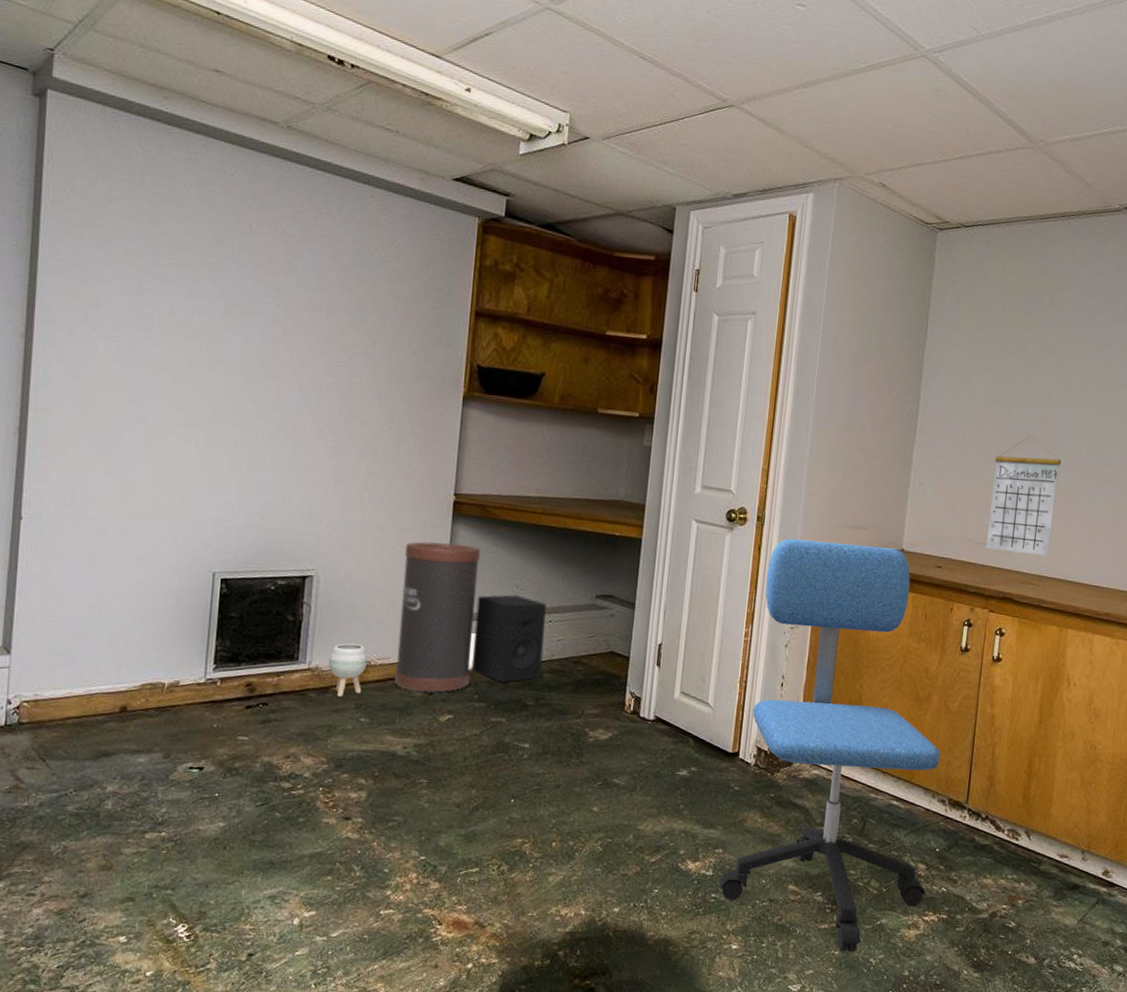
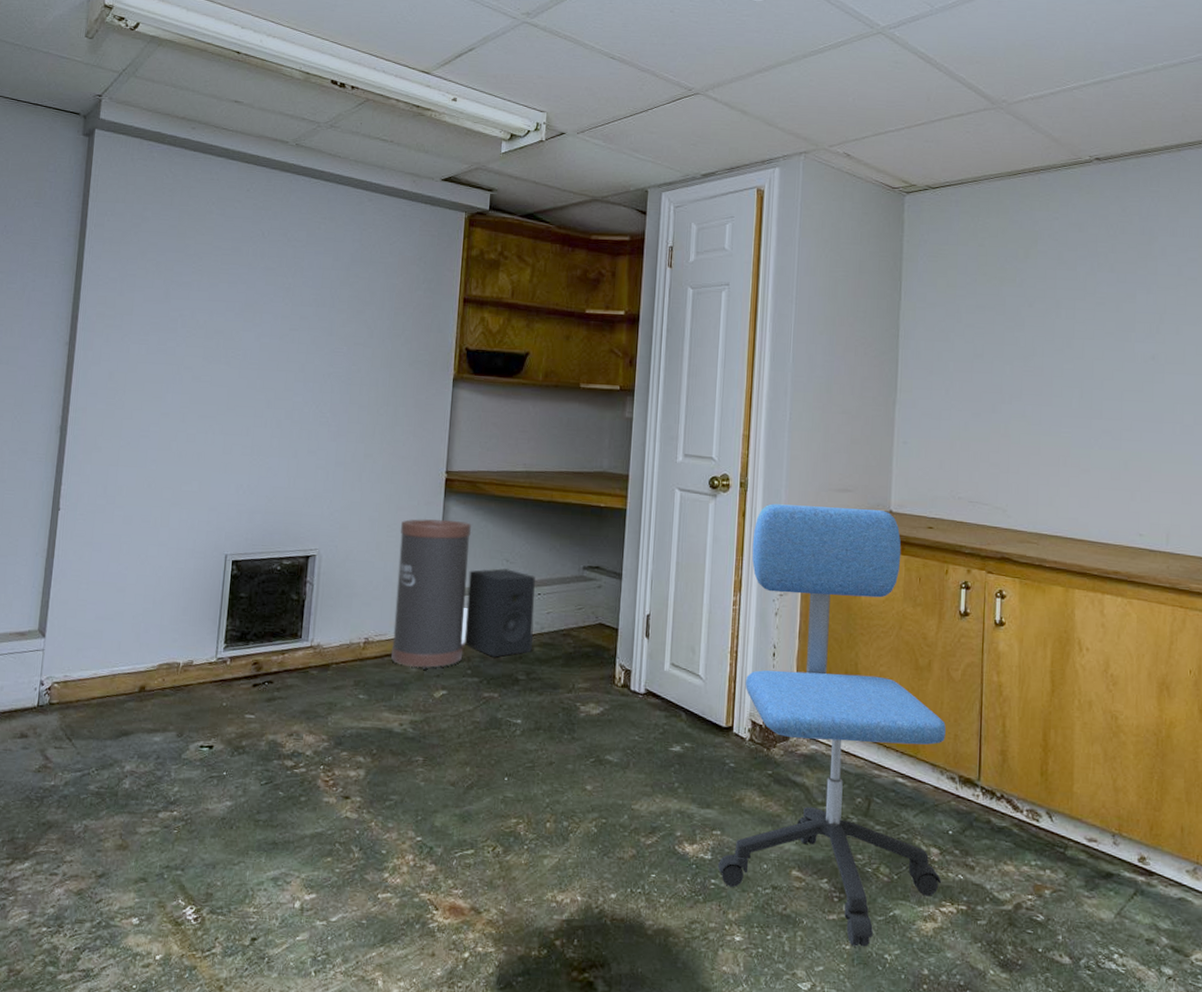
planter: present [328,643,368,698] -> none [329,620,366,675]
calendar: present [986,436,1062,557] -> none [979,390,1052,513]

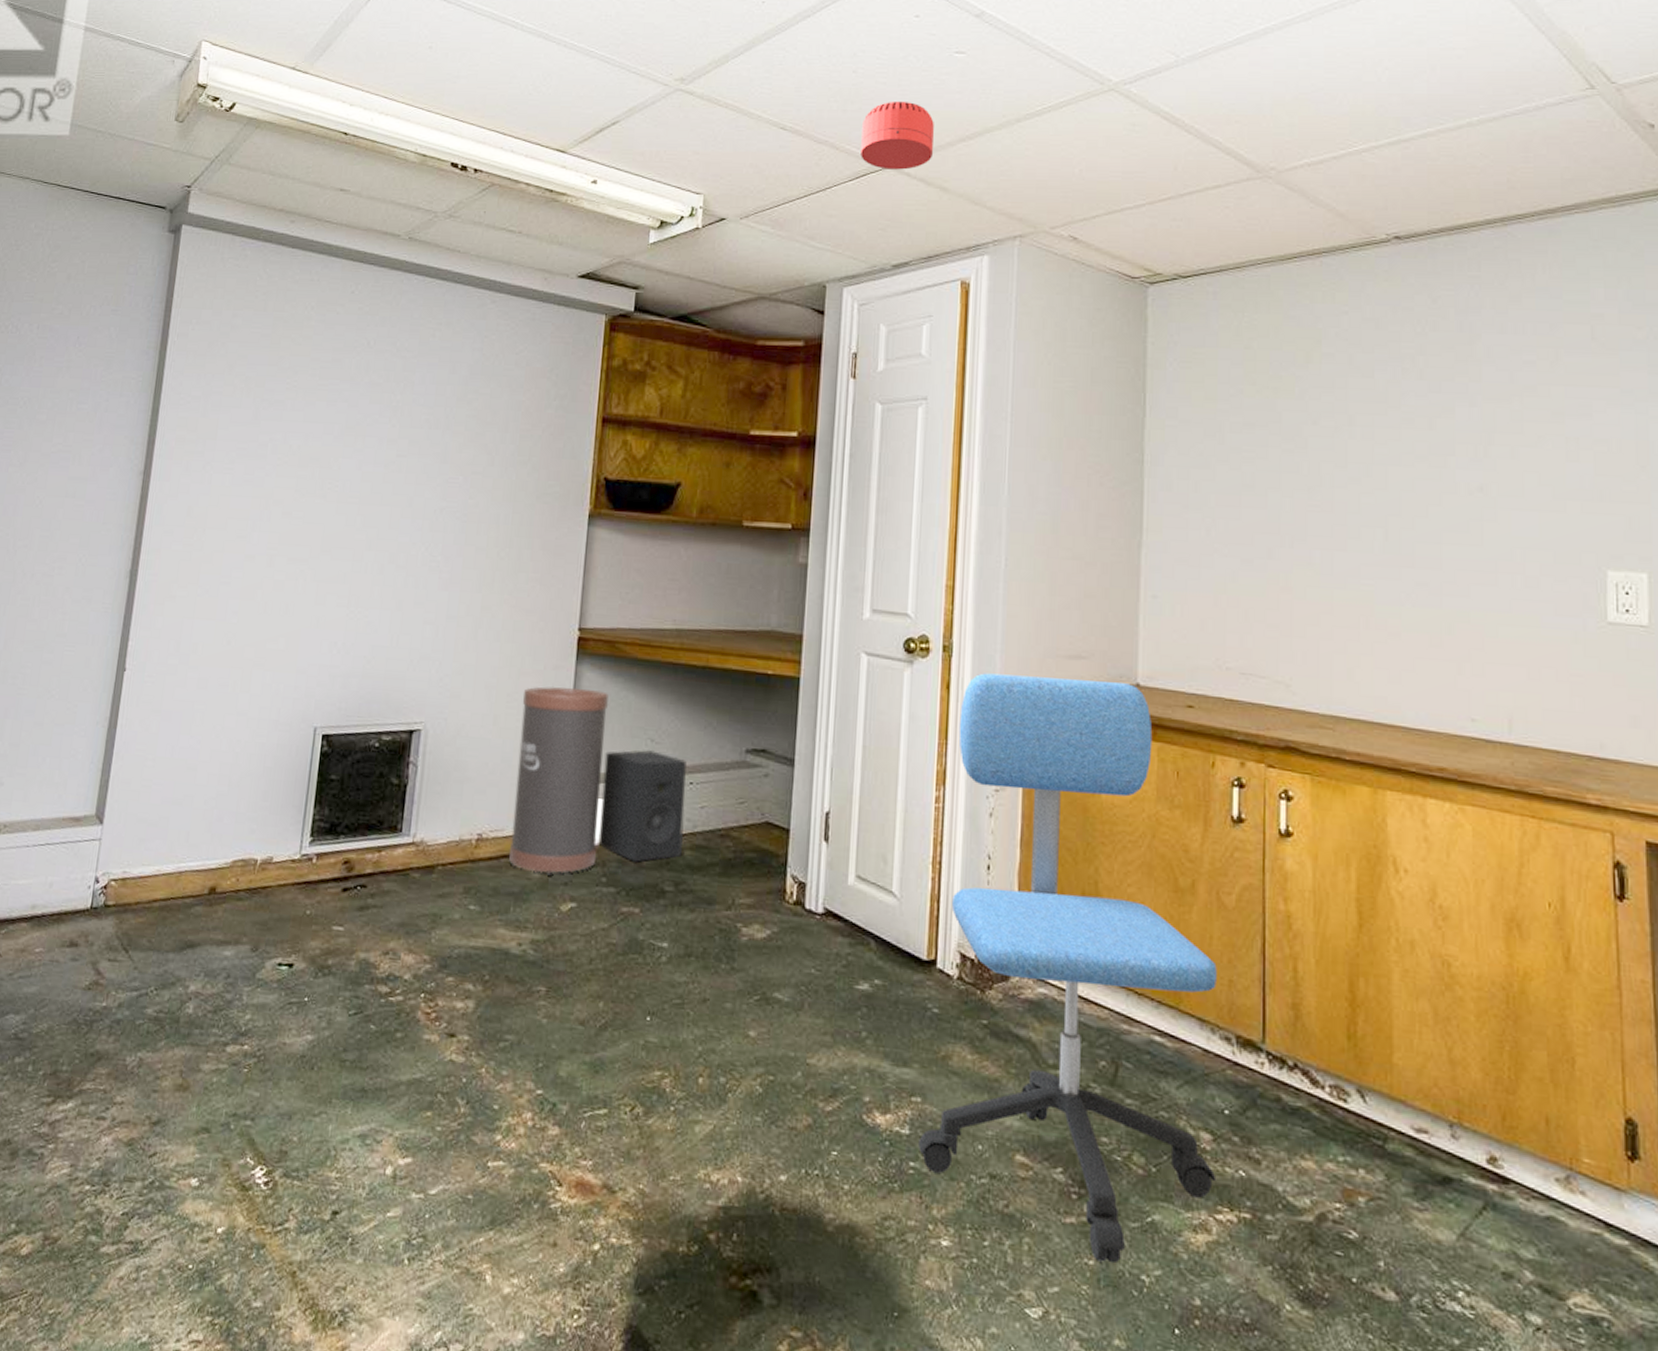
smoke detector: none [676,37,737,95] -> present [860,101,934,170]

